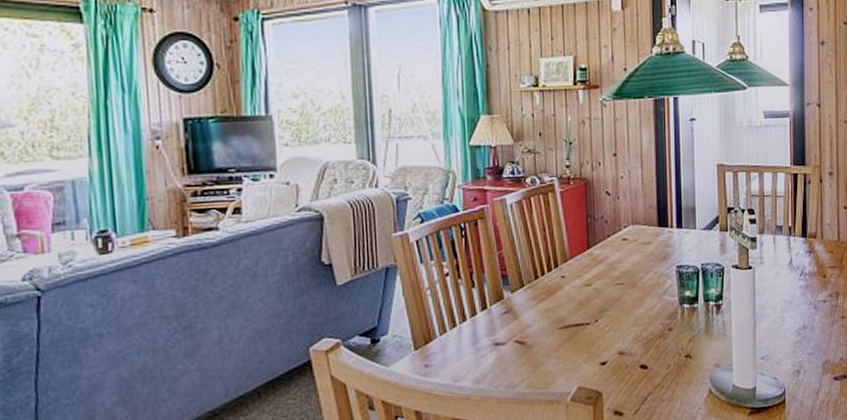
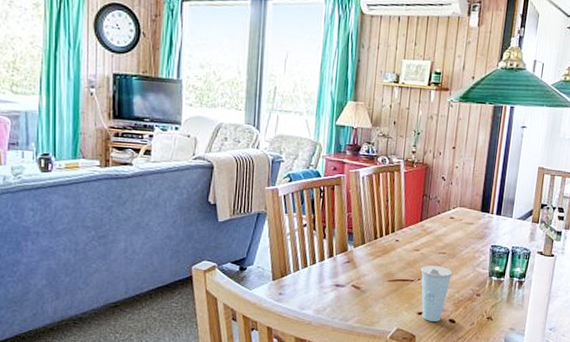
cup: none [597,300,636,372] -> present [421,265,453,322]

